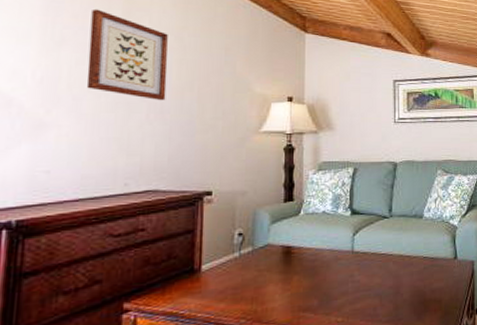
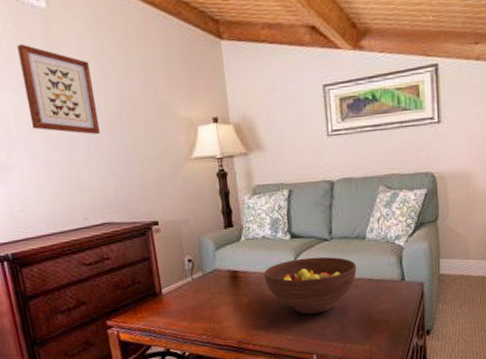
fruit bowl: none [319,233,413,294] -> present [263,256,357,314]

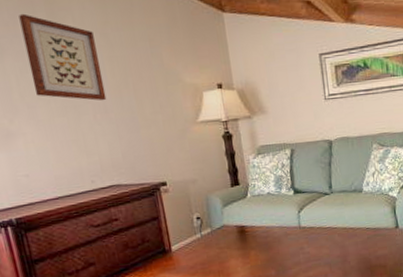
fruit bowl: present [263,256,357,314] -> none [269,209,356,263]

